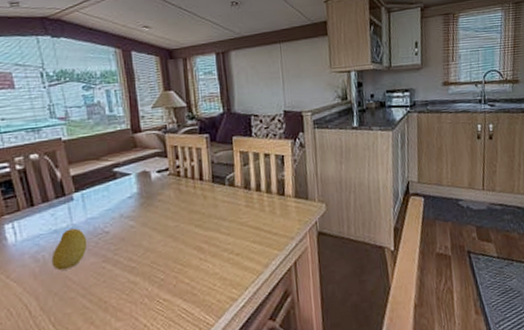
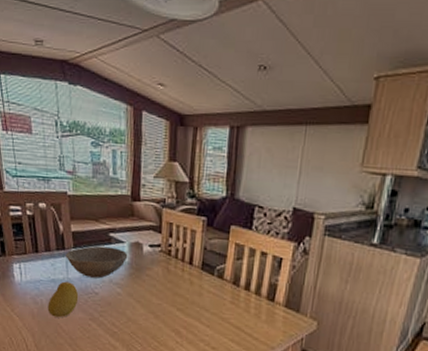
bowl: none [67,181,137,219] -> present [66,246,128,279]

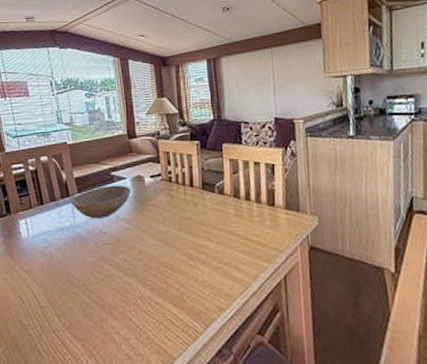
fruit: present [47,281,79,318] -> none [57,227,88,266]

